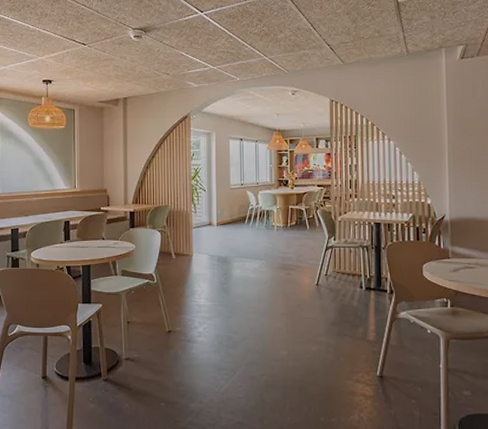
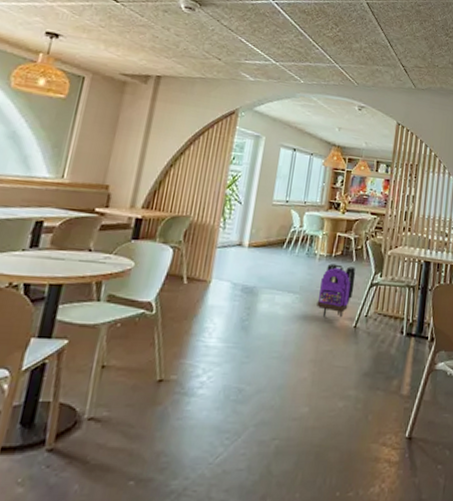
backpack: none [281,233,312,278] -> present [317,263,356,317]

